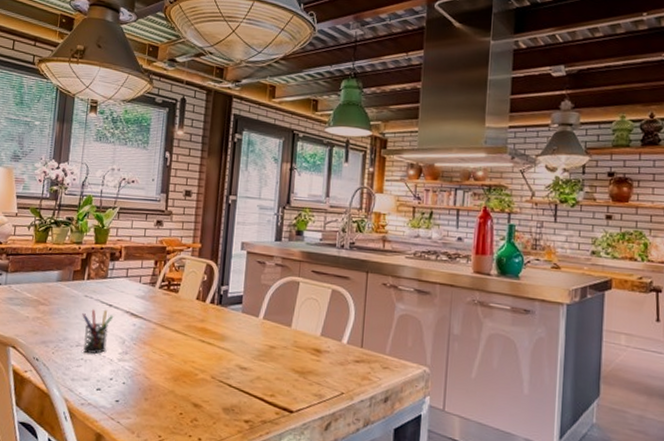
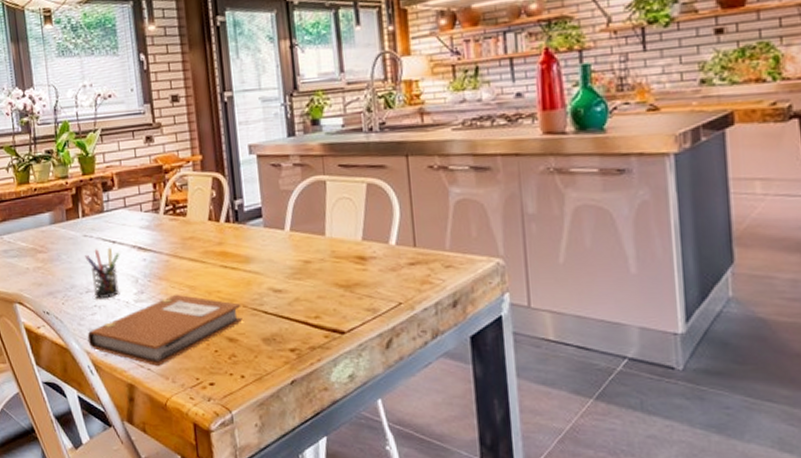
notebook: none [68,358,210,420] -> present [87,294,243,366]

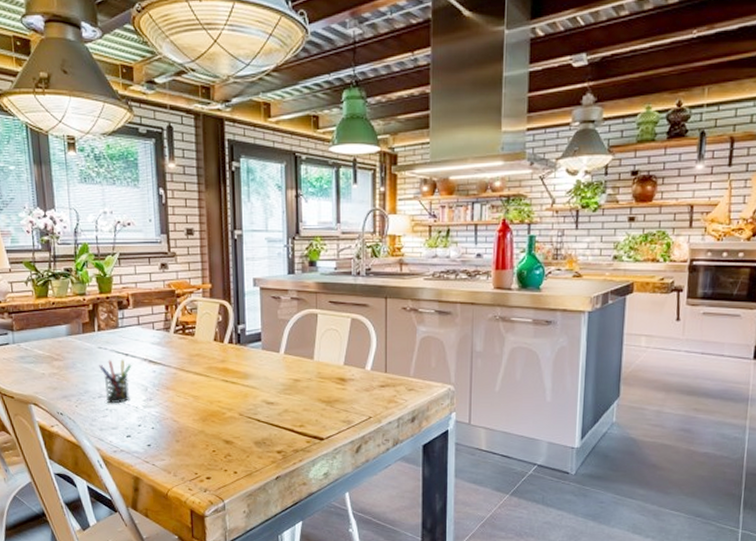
notebook: present [87,294,243,366] -> none [98,402,238,462]

